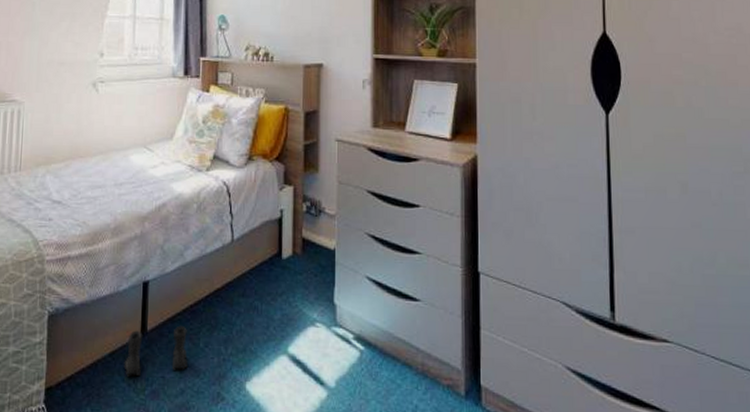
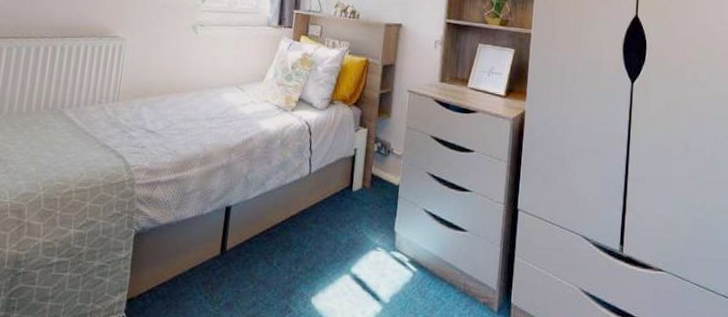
boots: present [124,325,188,377] -> none [202,246,263,290]

